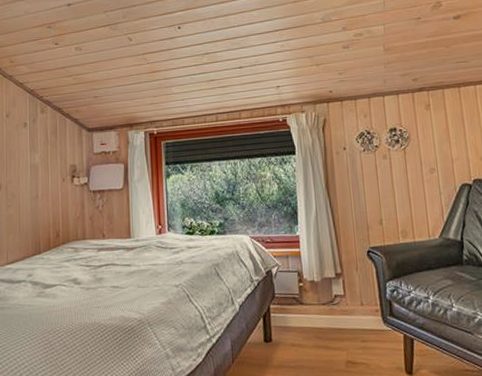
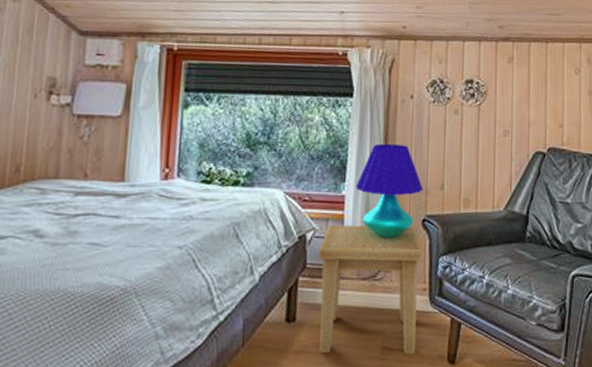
side table: none [283,257,376,367] -> present [318,225,423,354]
table lamp: none [307,189,365,269] -> present [355,143,424,238]

